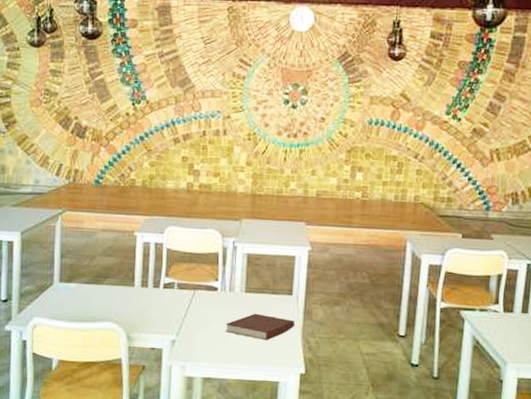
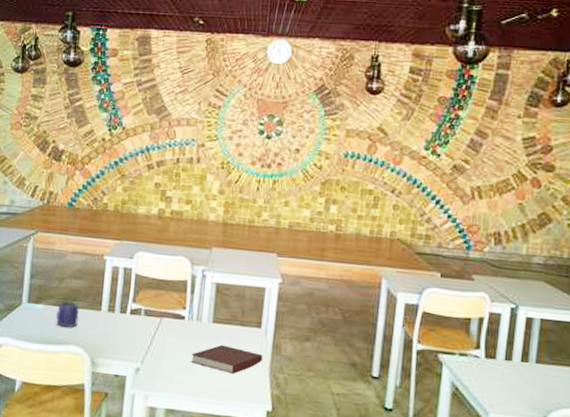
mug: none [89,279,112,305] -> present [56,301,79,328]

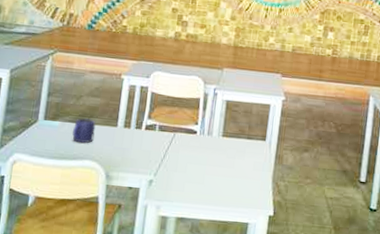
notebook: present [190,344,262,374] -> none [201,156,266,183]

